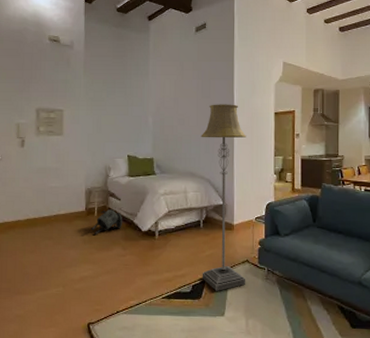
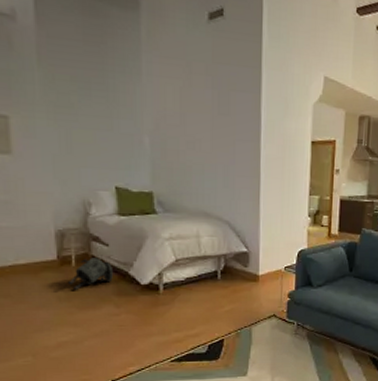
floor lamp: present [201,104,247,291] -> none [217,124,277,350]

